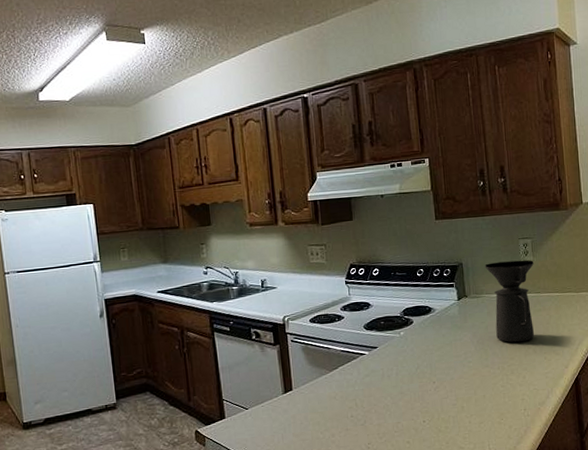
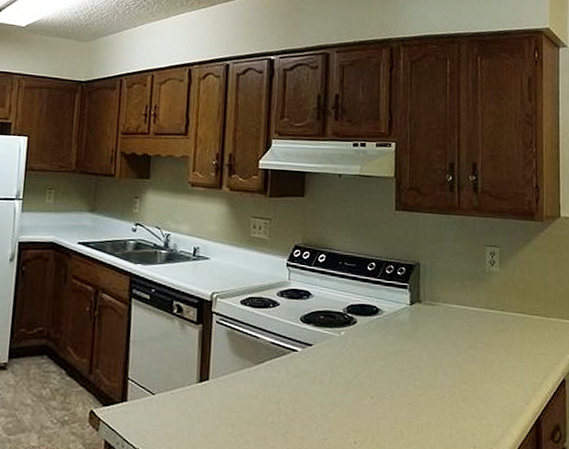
coffee maker: present [485,260,534,342] -> none [445,268,500,365]

